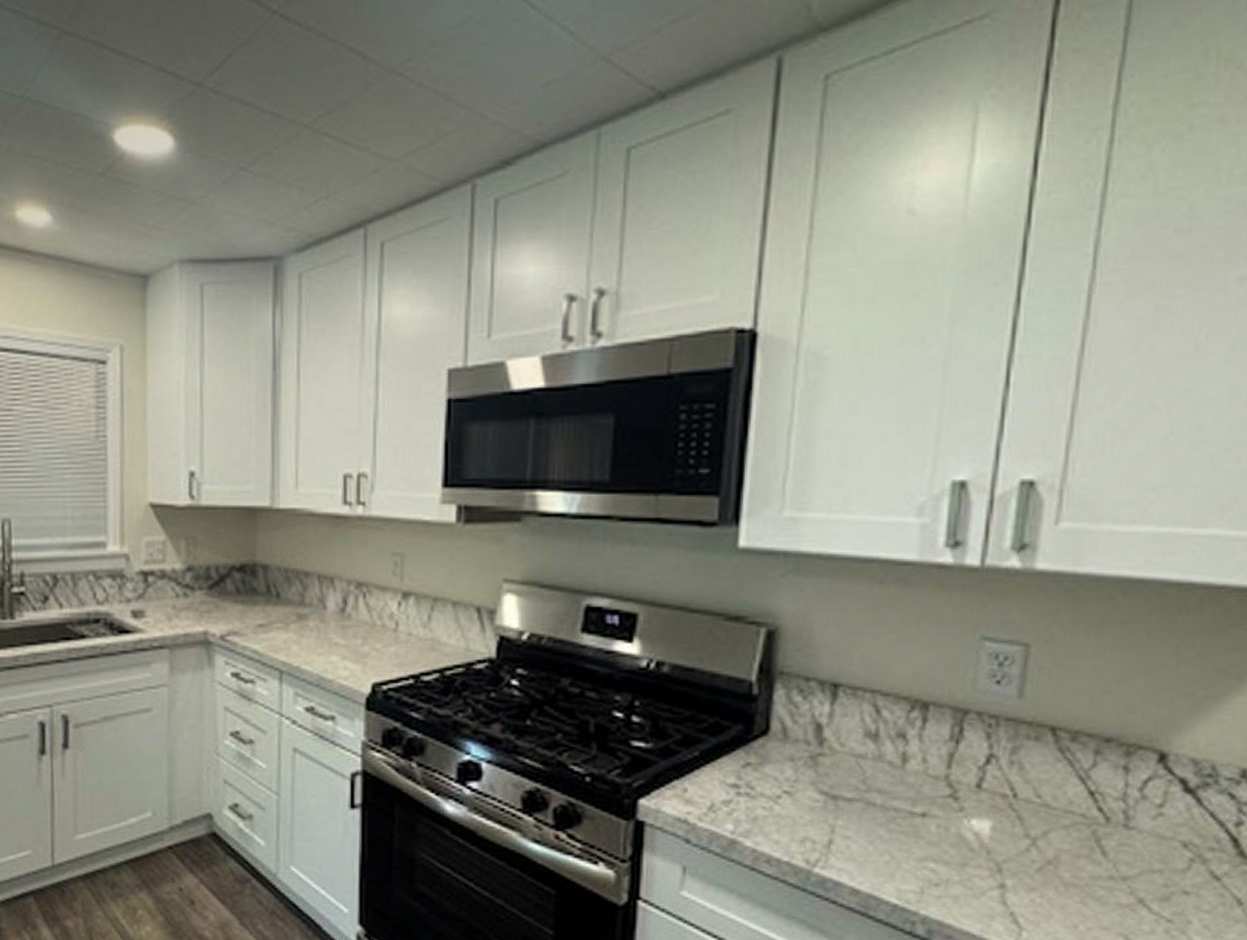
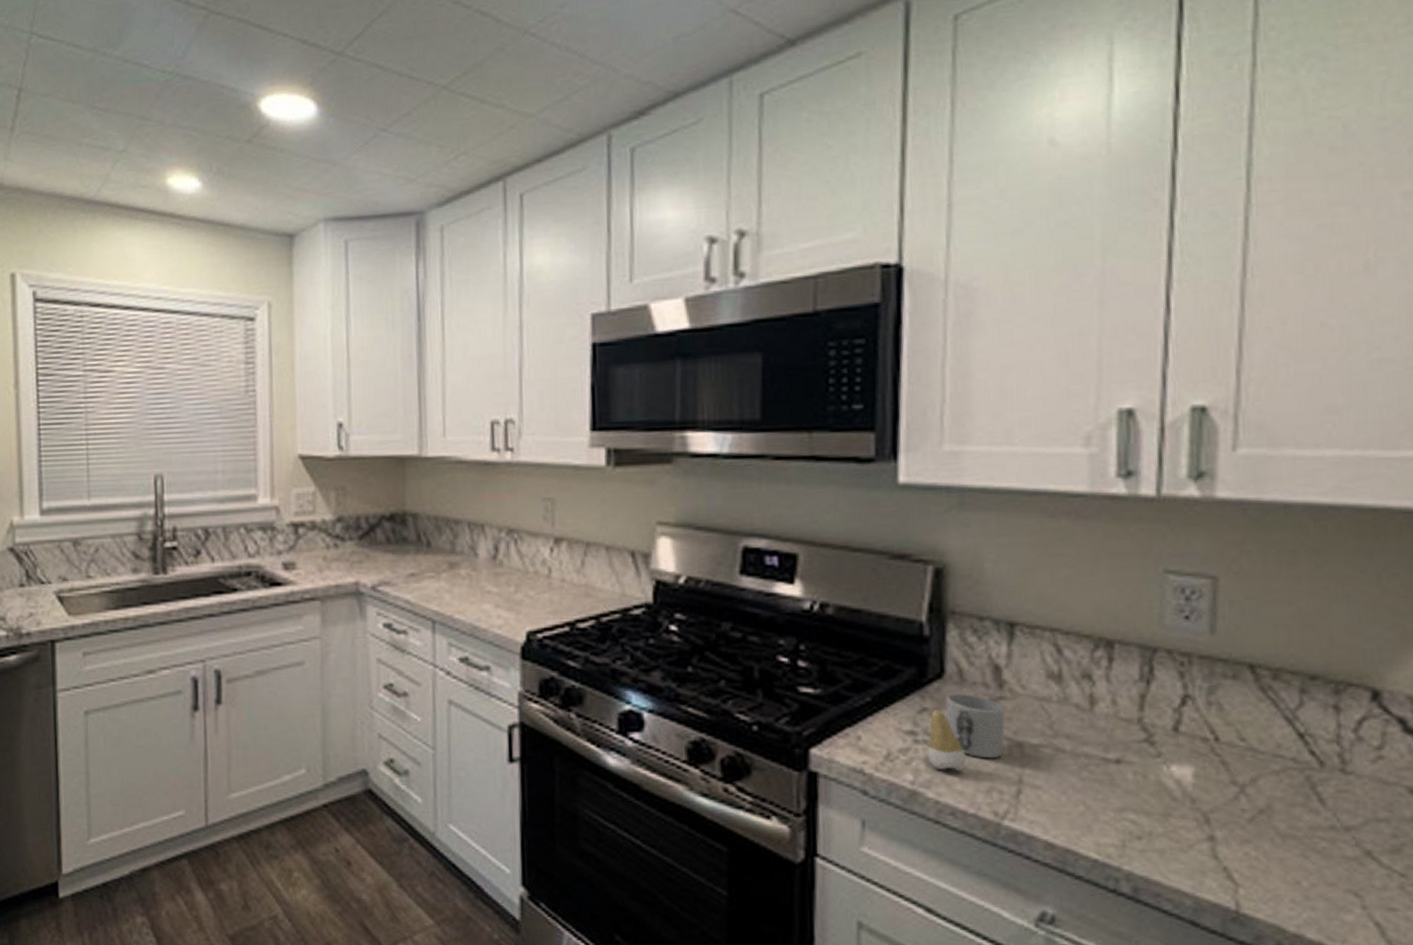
tooth: none [748,765,784,822] -> present [927,710,966,772]
mug: none [768,750,823,811] -> present [946,694,1005,759]

